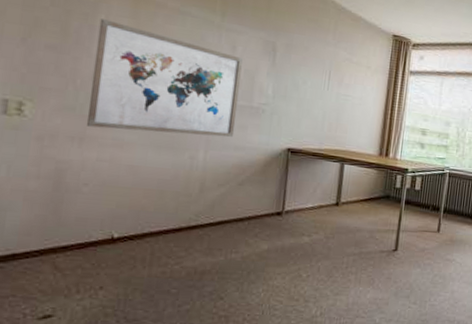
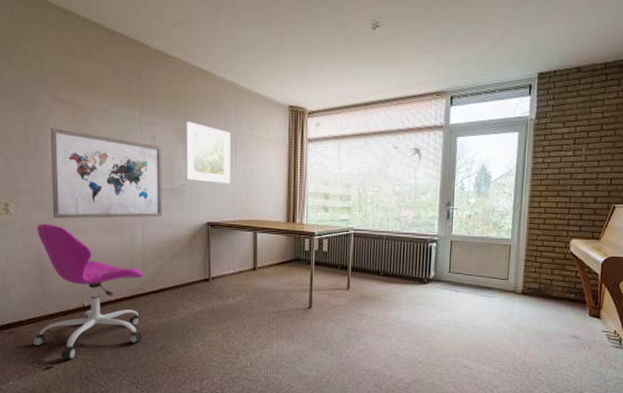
office chair: none [27,131,200,306] -> present [31,224,144,359]
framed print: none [268,35,326,108] -> present [186,121,231,183]

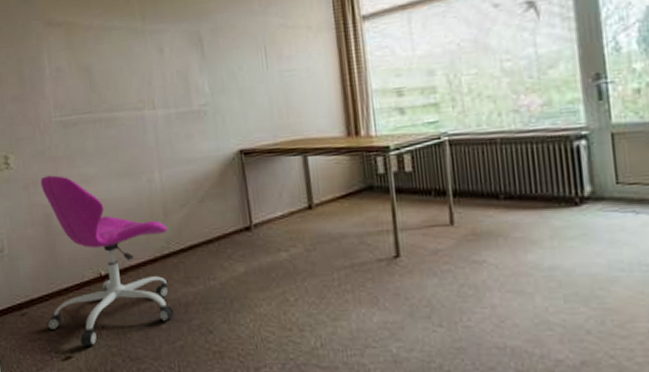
wall art: present [50,128,163,219] -> none [44,57,183,168]
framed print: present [186,121,231,183] -> none [198,21,263,98]

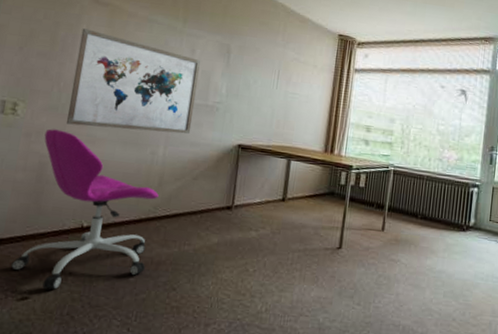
wall art: none [44,57,183,168] -> present [66,28,200,134]

